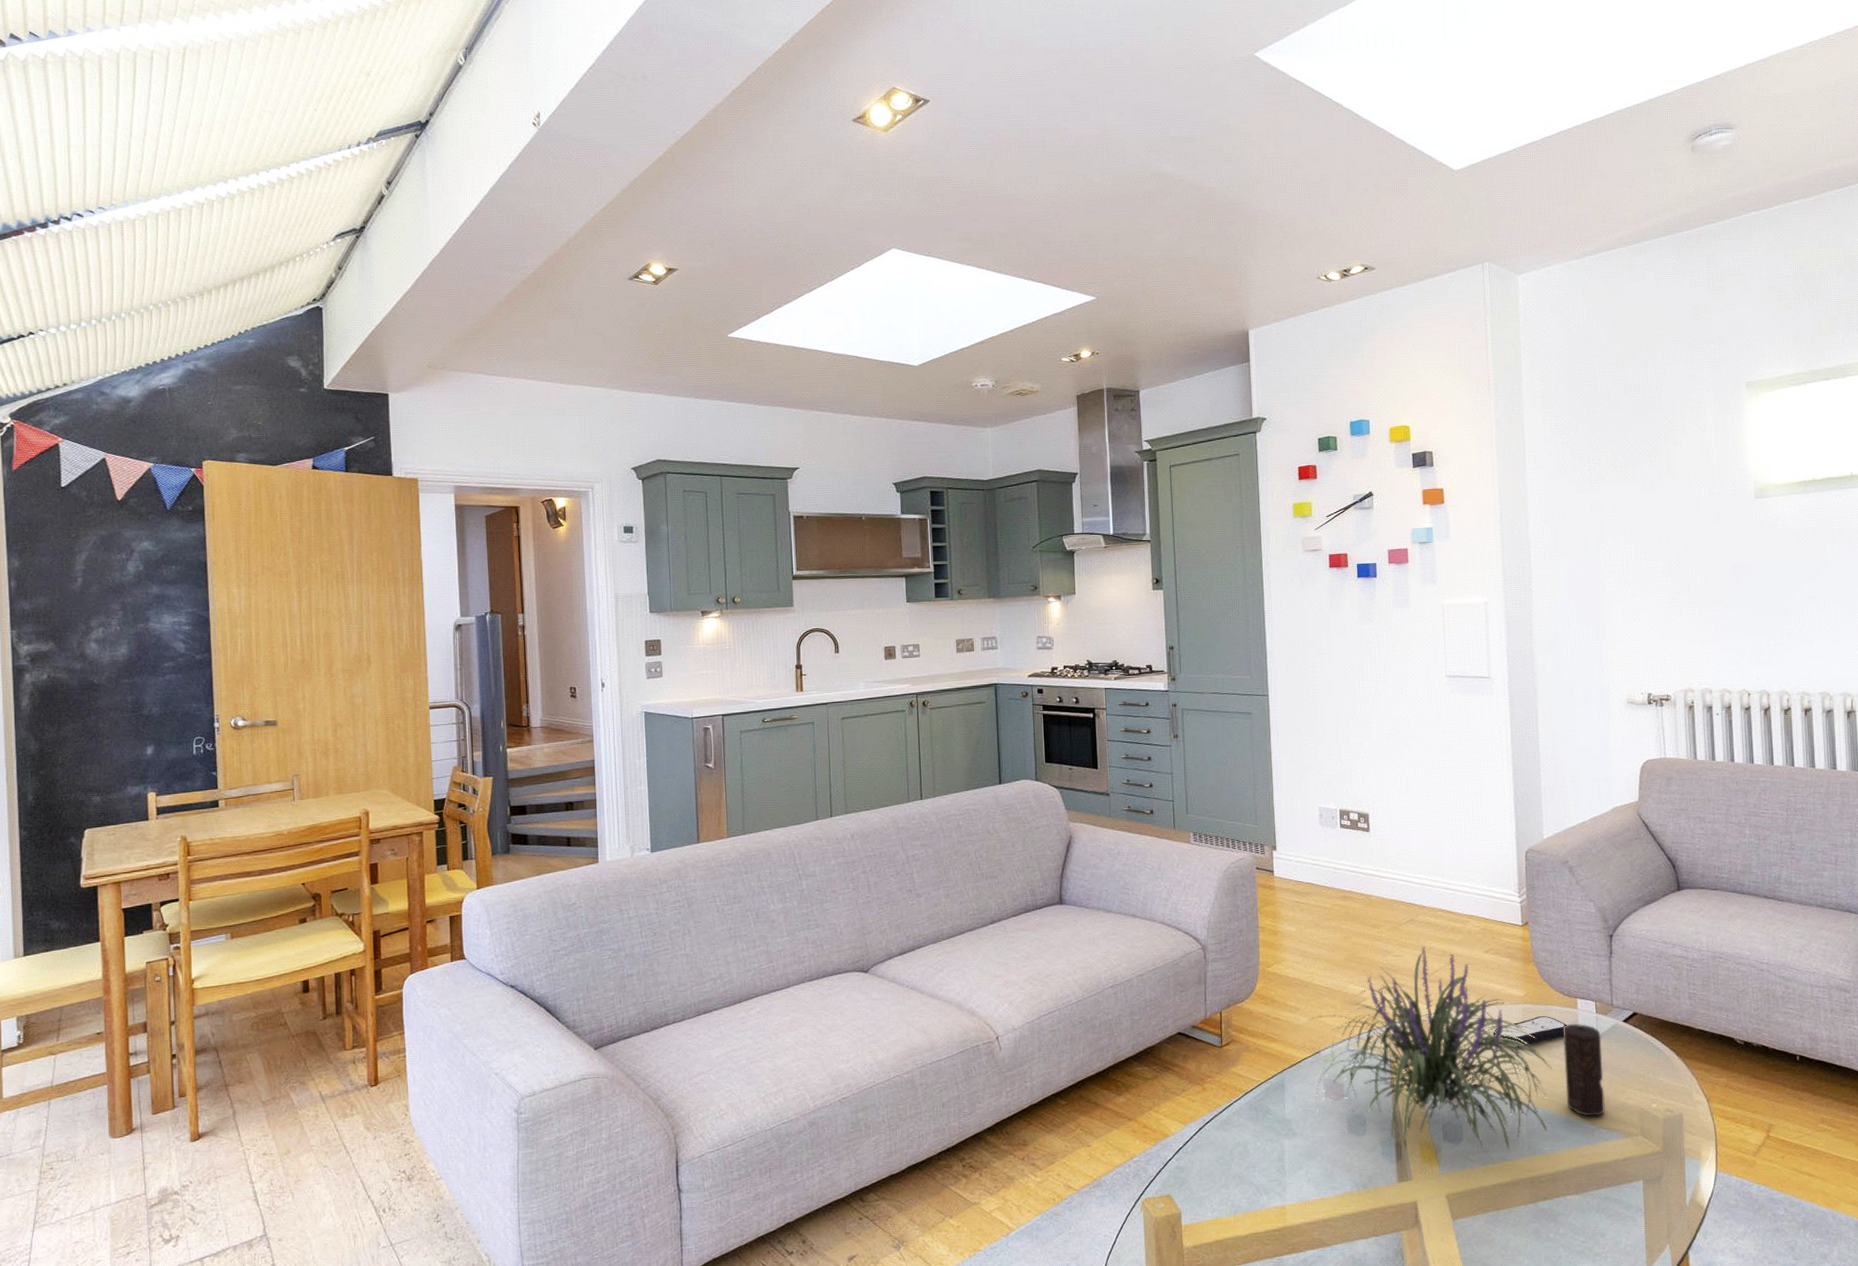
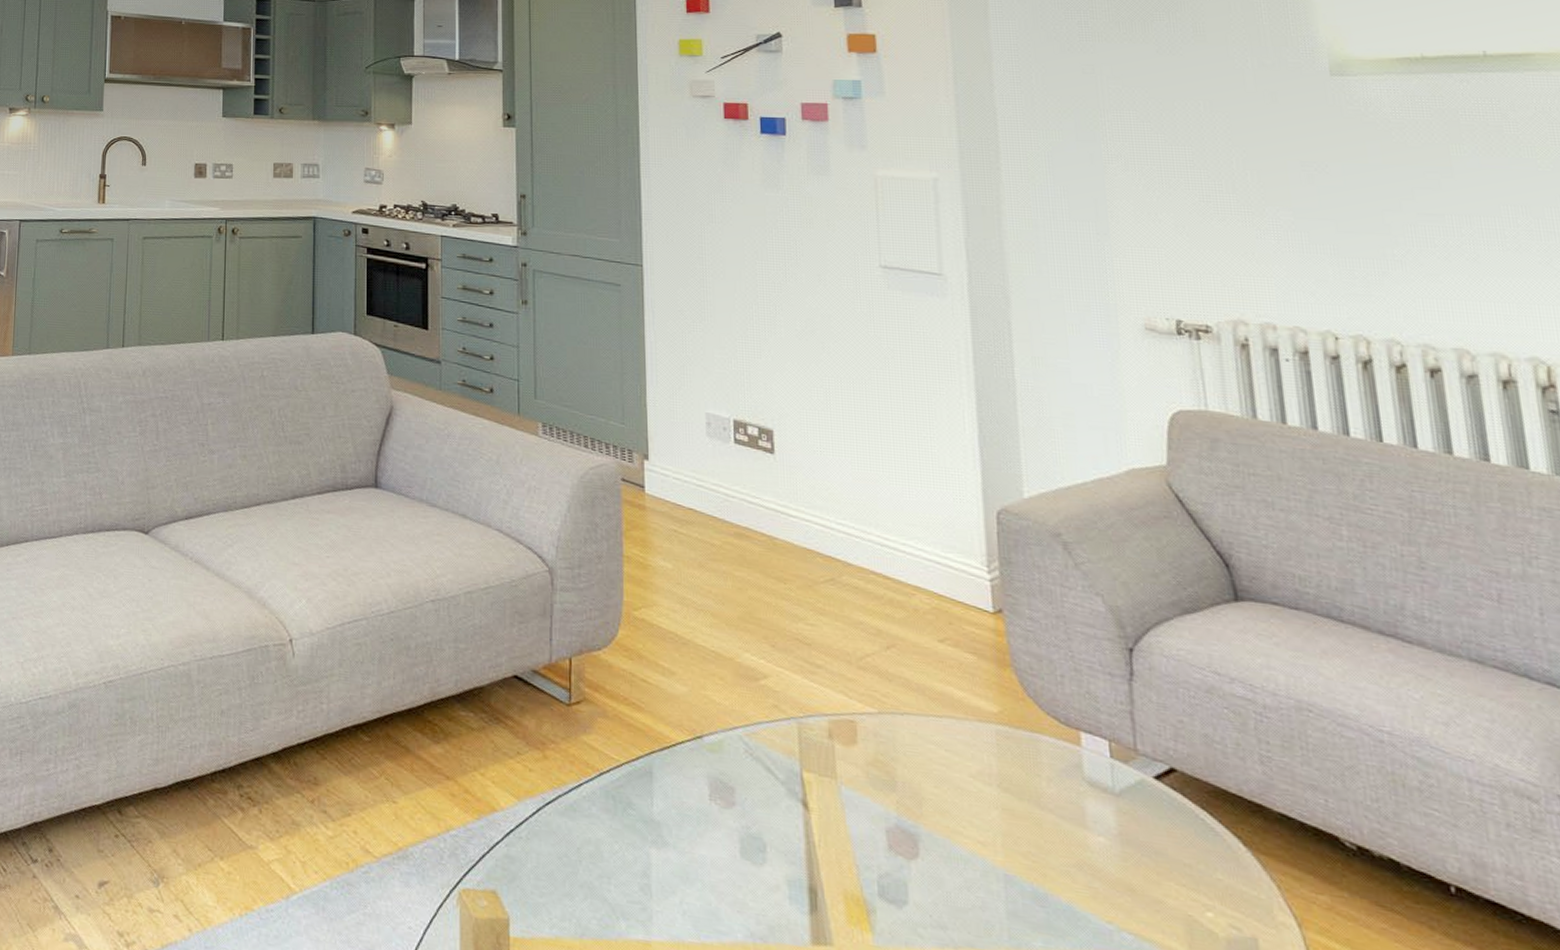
plant: present [1308,946,1553,1152] -> none [687,618,1044,936]
remote control: present [1493,1016,1567,1048] -> none [952,746,1065,786]
candle: present [1562,1023,1605,1117] -> none [1058,766,1130,913]

